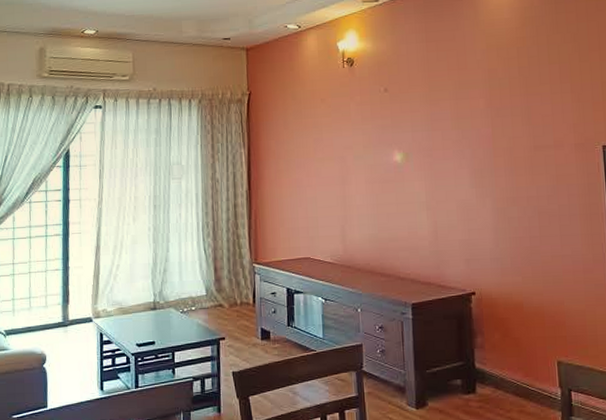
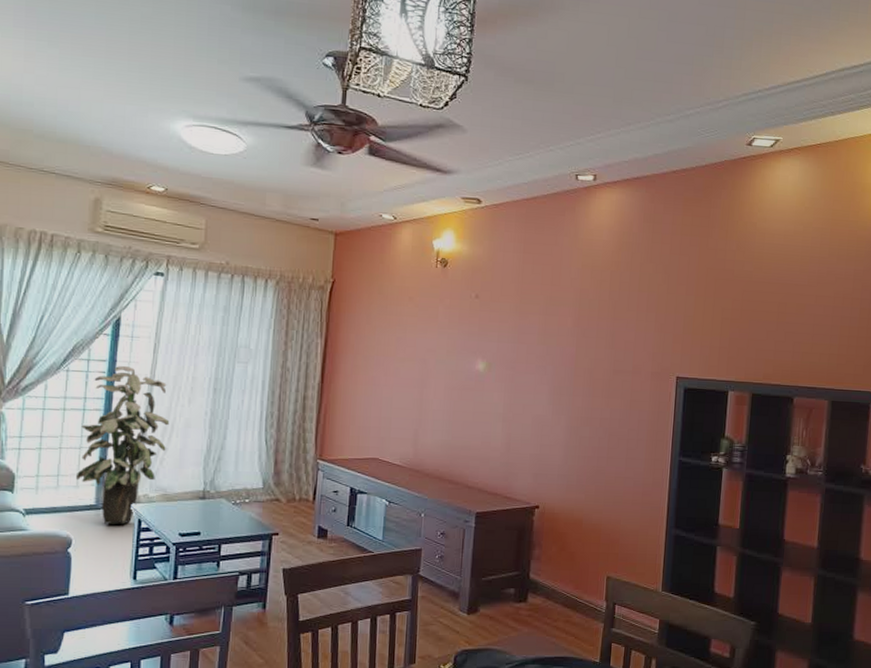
indoor plant: none [44,193,119,339] -> present [75,366,170,525]

